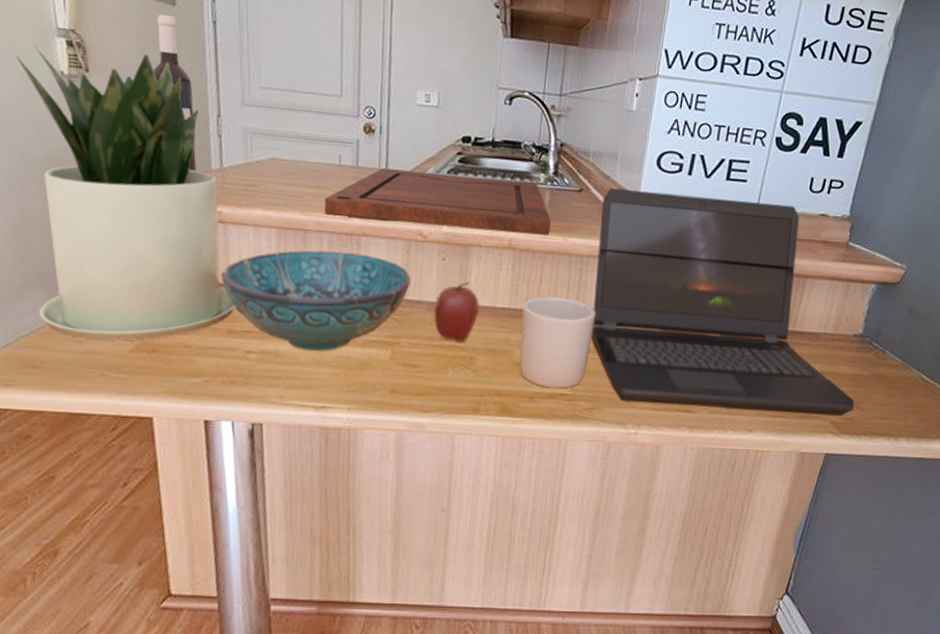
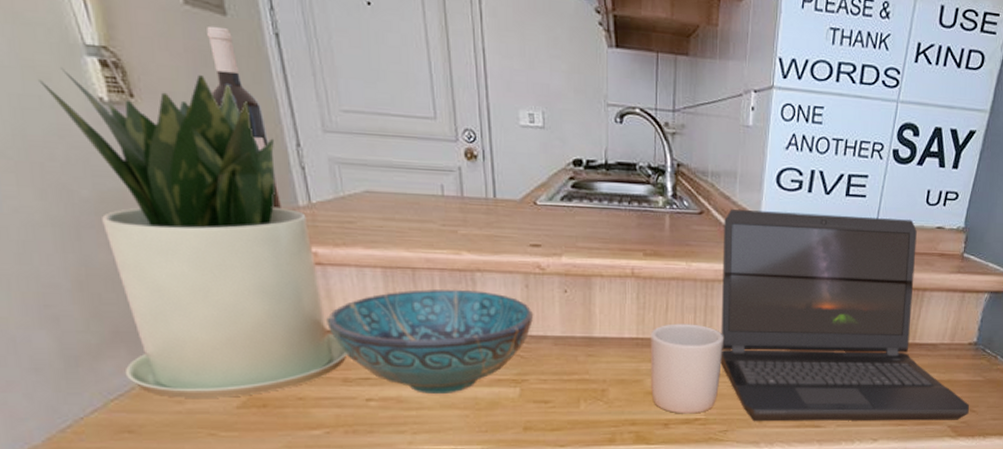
cutting board: present [324,168,551,236] -> none [430,197,672,261]
fruit: present [433,281,480,342] -> none [559,313,606,375]

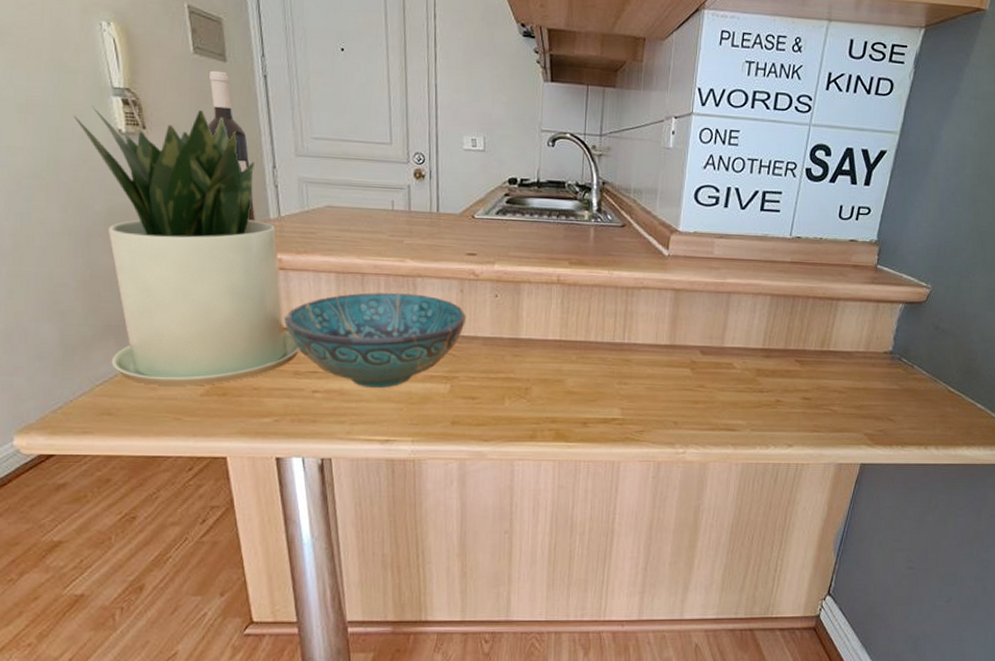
mug: present [650,323,724,414] -> none [571,327,643,414]
laptop computer: present [720,209,969,421] -> none [638,223,886,428]

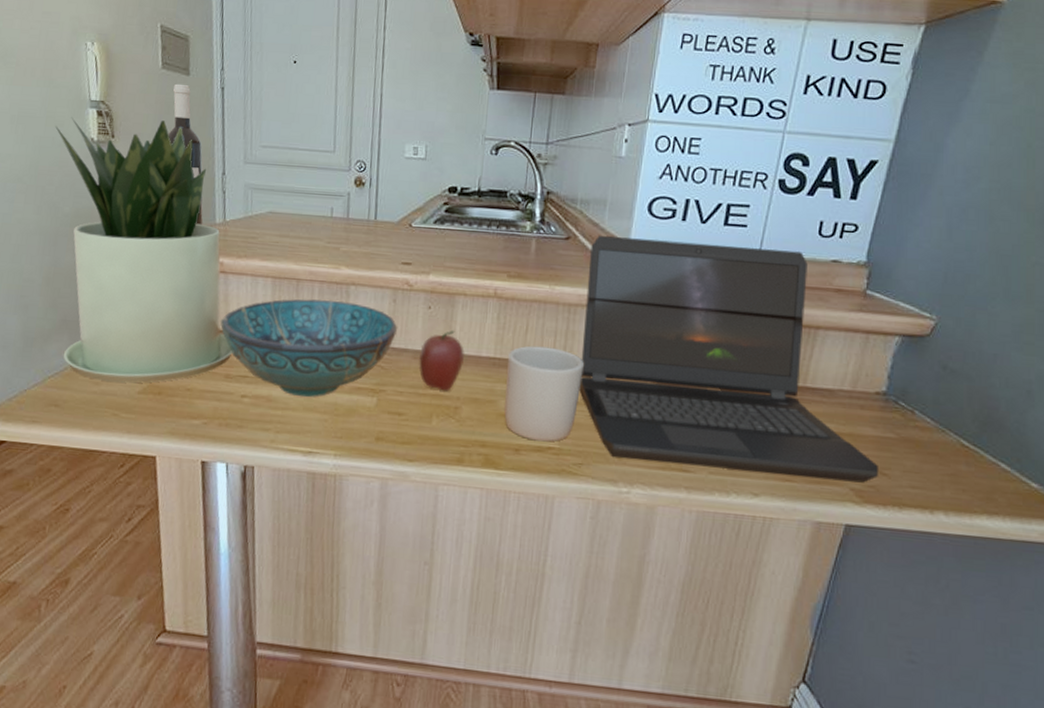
fruit: none [488,316,532,374] -> present [418,329,464,391]
mug: none [571,327,643,414] -> present [504,345,585,442]
laptop computer: none [638,223,886,428] -> present [579,236,878,483]

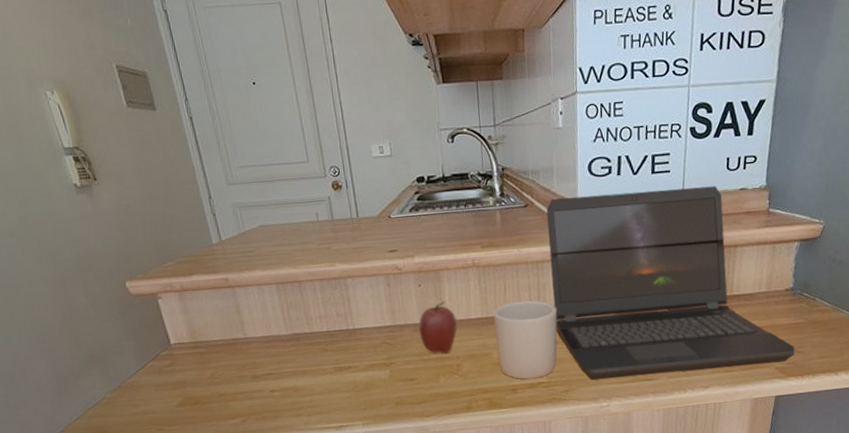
planter: present [55,117,233,383] -> none [35,157,255,403]
wine bottle: present [168,83,203,225] -> none [143,119,201,248]
bowl: present [220,299,398,398] -> none [236,293,396,382]

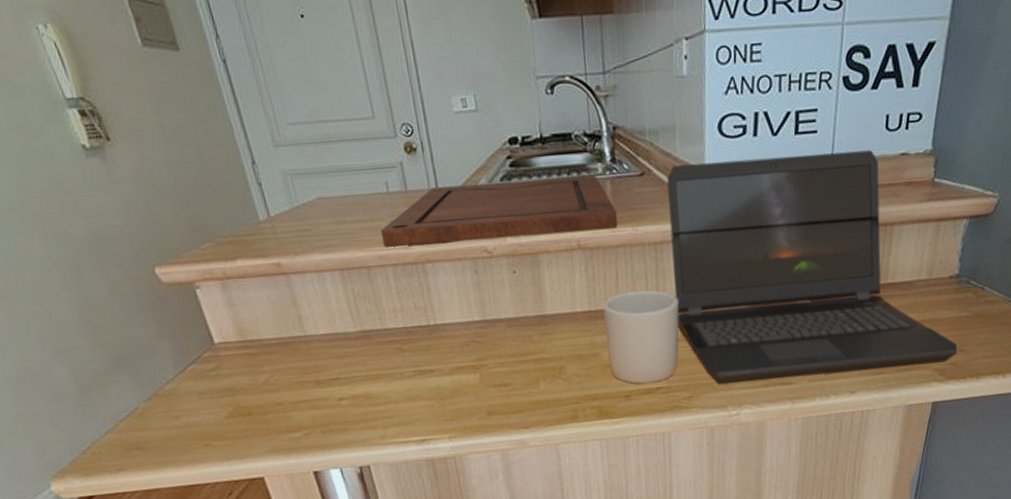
cutting board: none [310,206,506,265] -> present [380,175,618,247]
fruit: present [418,301,457,354] -> none [513,290,560,354]

